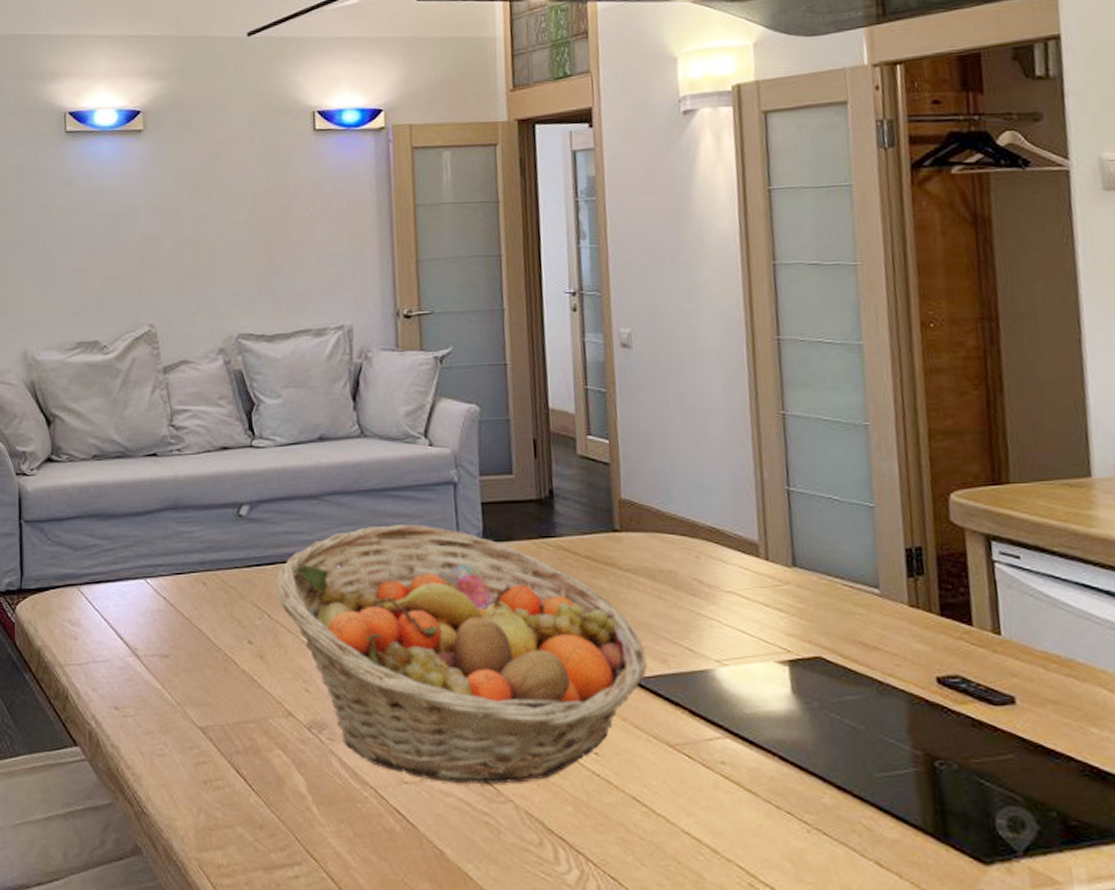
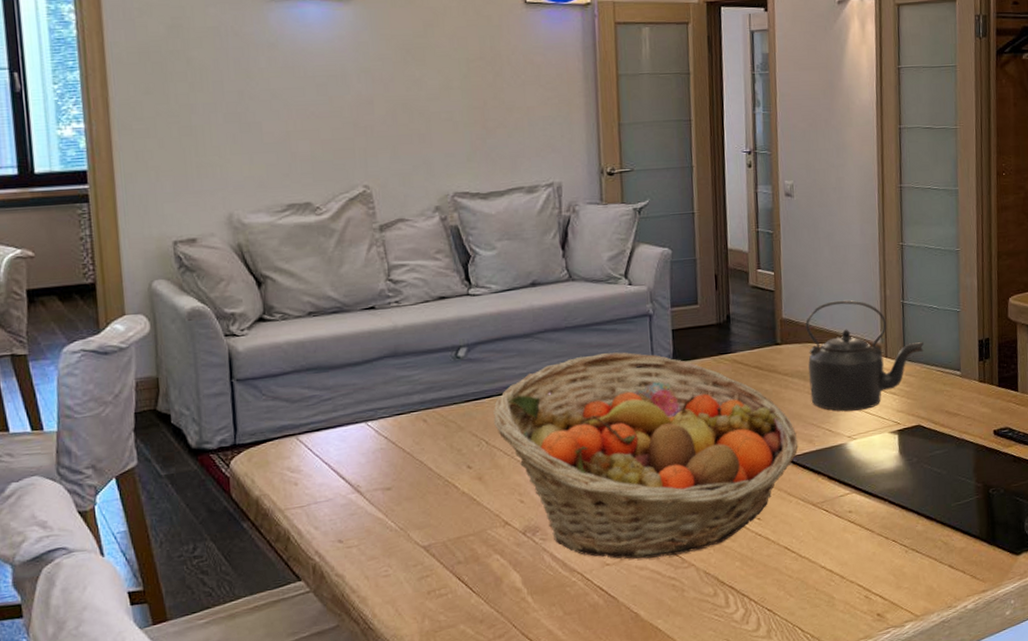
kettle: none [652,481,823,627] -> present [805,300,925,411]

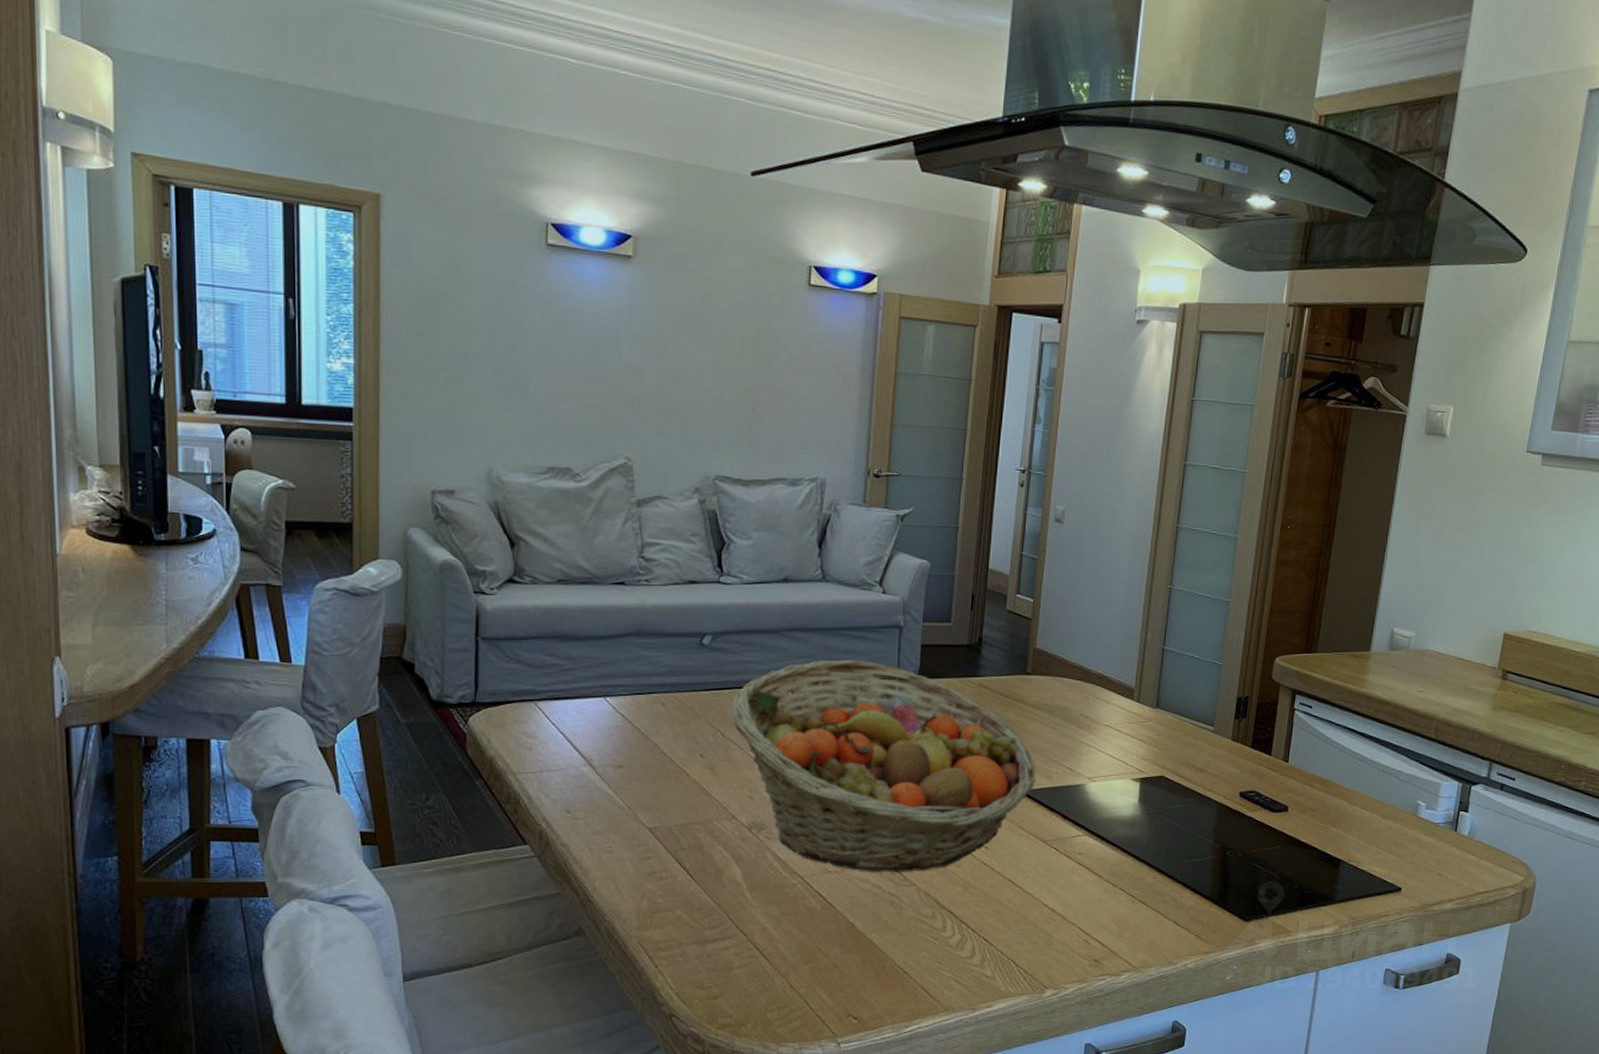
kettle: present [805,300,925,411] -> none [1055,637,1180,753]

